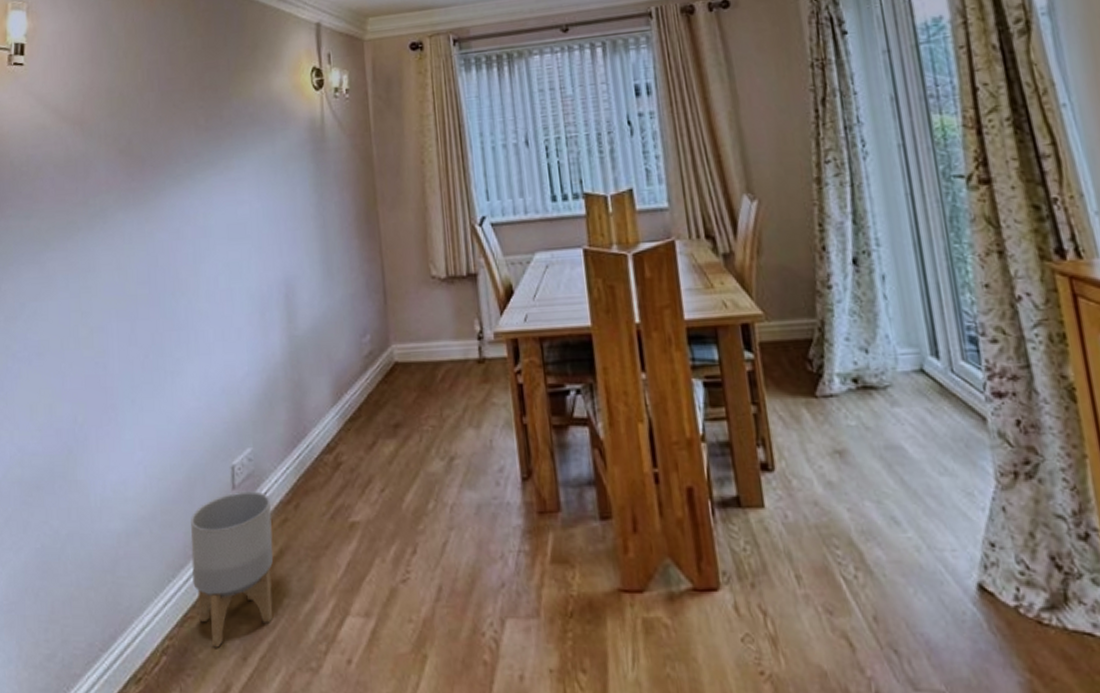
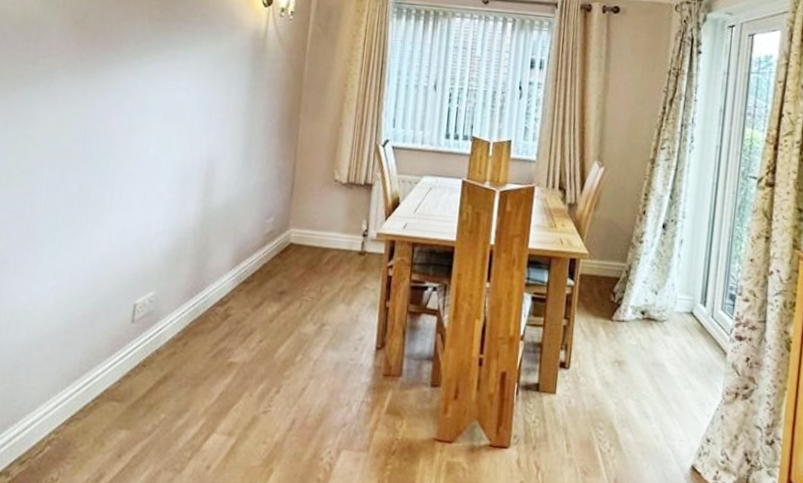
planter: present [190,491,274,648] -> none [84,325,163,445]

